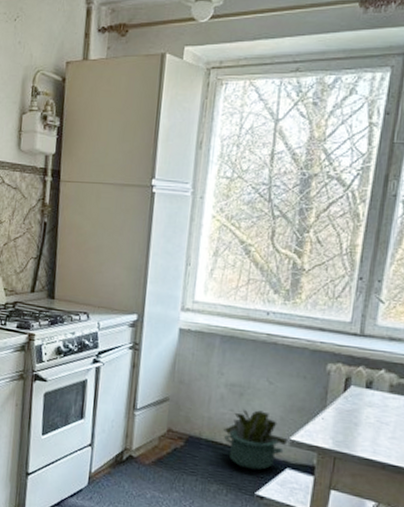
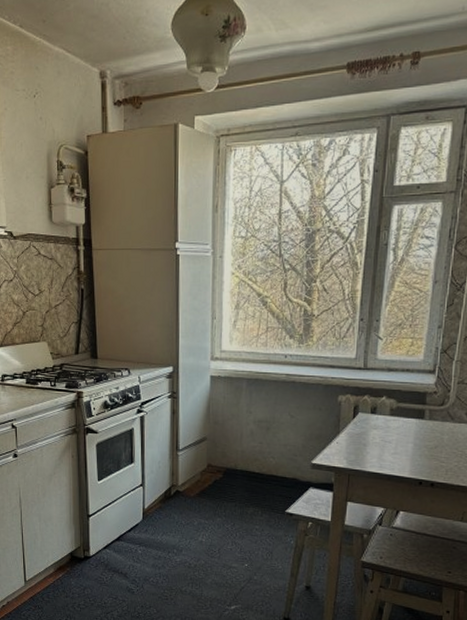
decorative plant: present [223,410,288,470] -> none [255,441,310,492]

